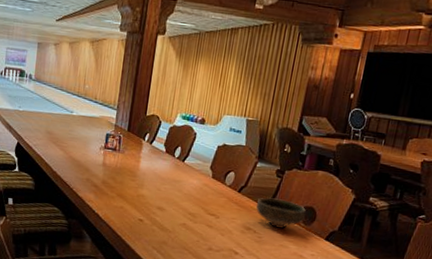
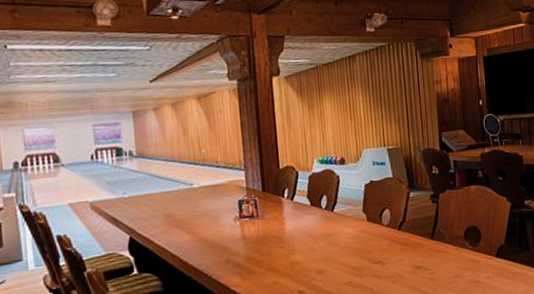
bowl: present [256,197,306,229] -> none [420,225,471,258]

